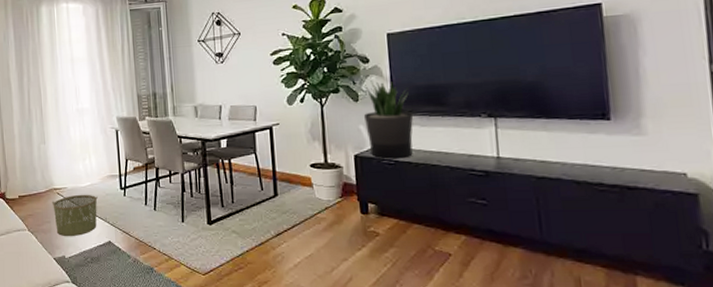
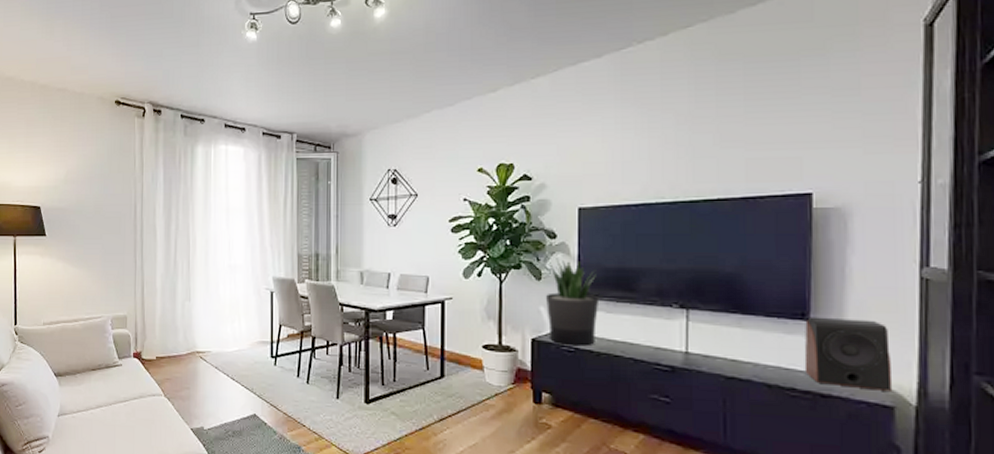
basket: present [51,194,98,236] -> none [193,360,245,406]
speaker: none [606,115,696,181] -> present [804,316,893,392]

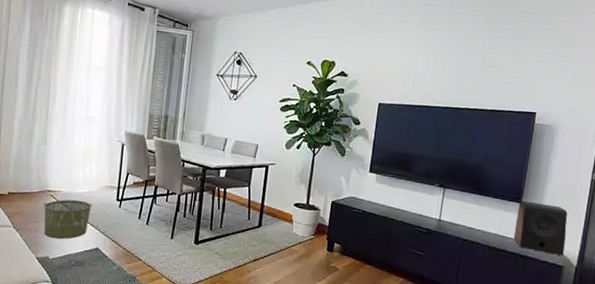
basket: none [193,360,245,406] -> present [43,199,92,239]
planter: present [546,258,600,347] -> none [345,140,385,210]

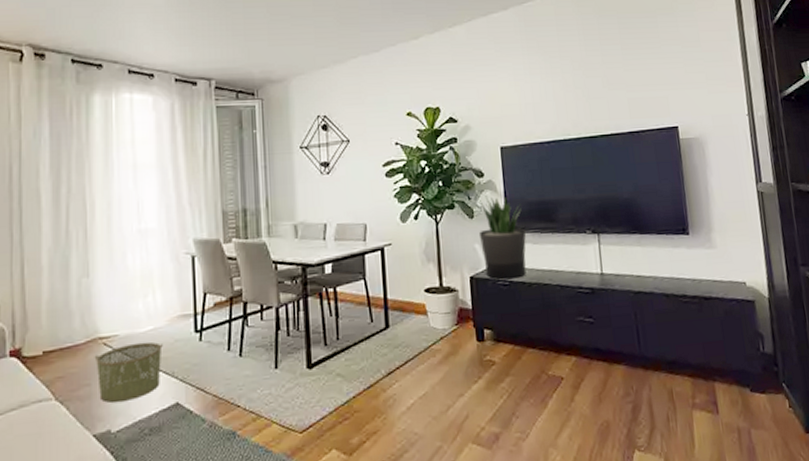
planter: none [345,140,385,210] -> present [480,195,526,280]
speaker: present [513,200,568,256] -> none [686,229,752,289]

